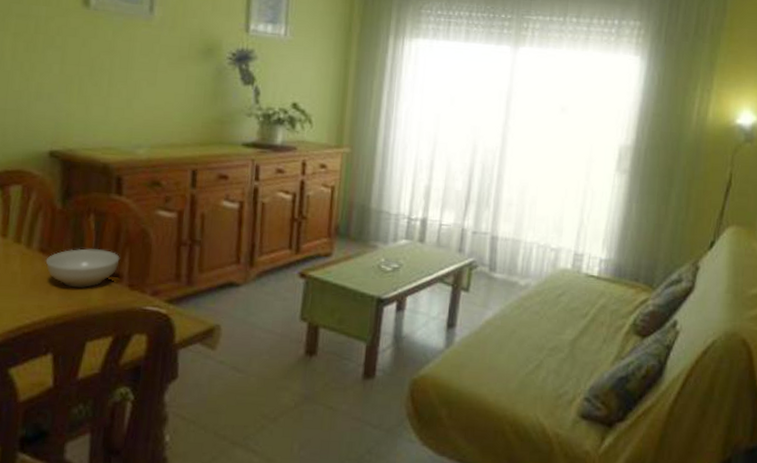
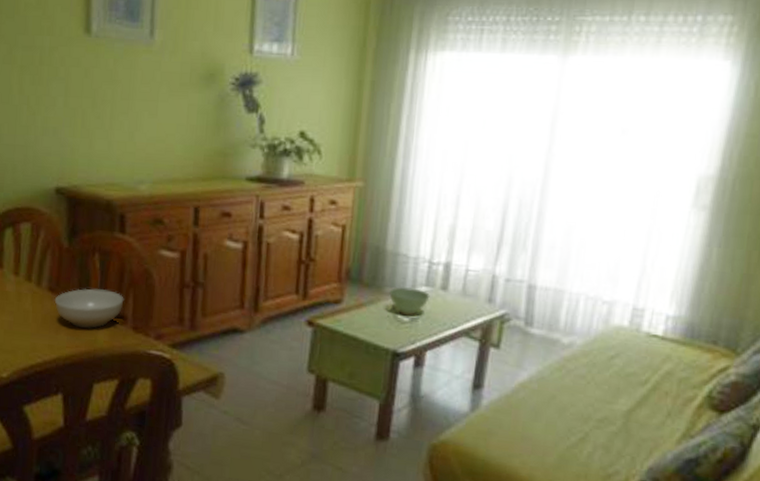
bowl: none [374,240,409,266] -> present [389,286,430,316]

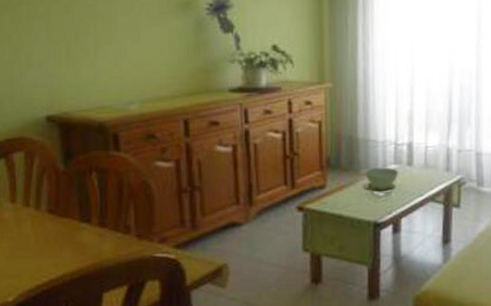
bowl: present [54,288,124,328] -> none [55,204,125,242]

